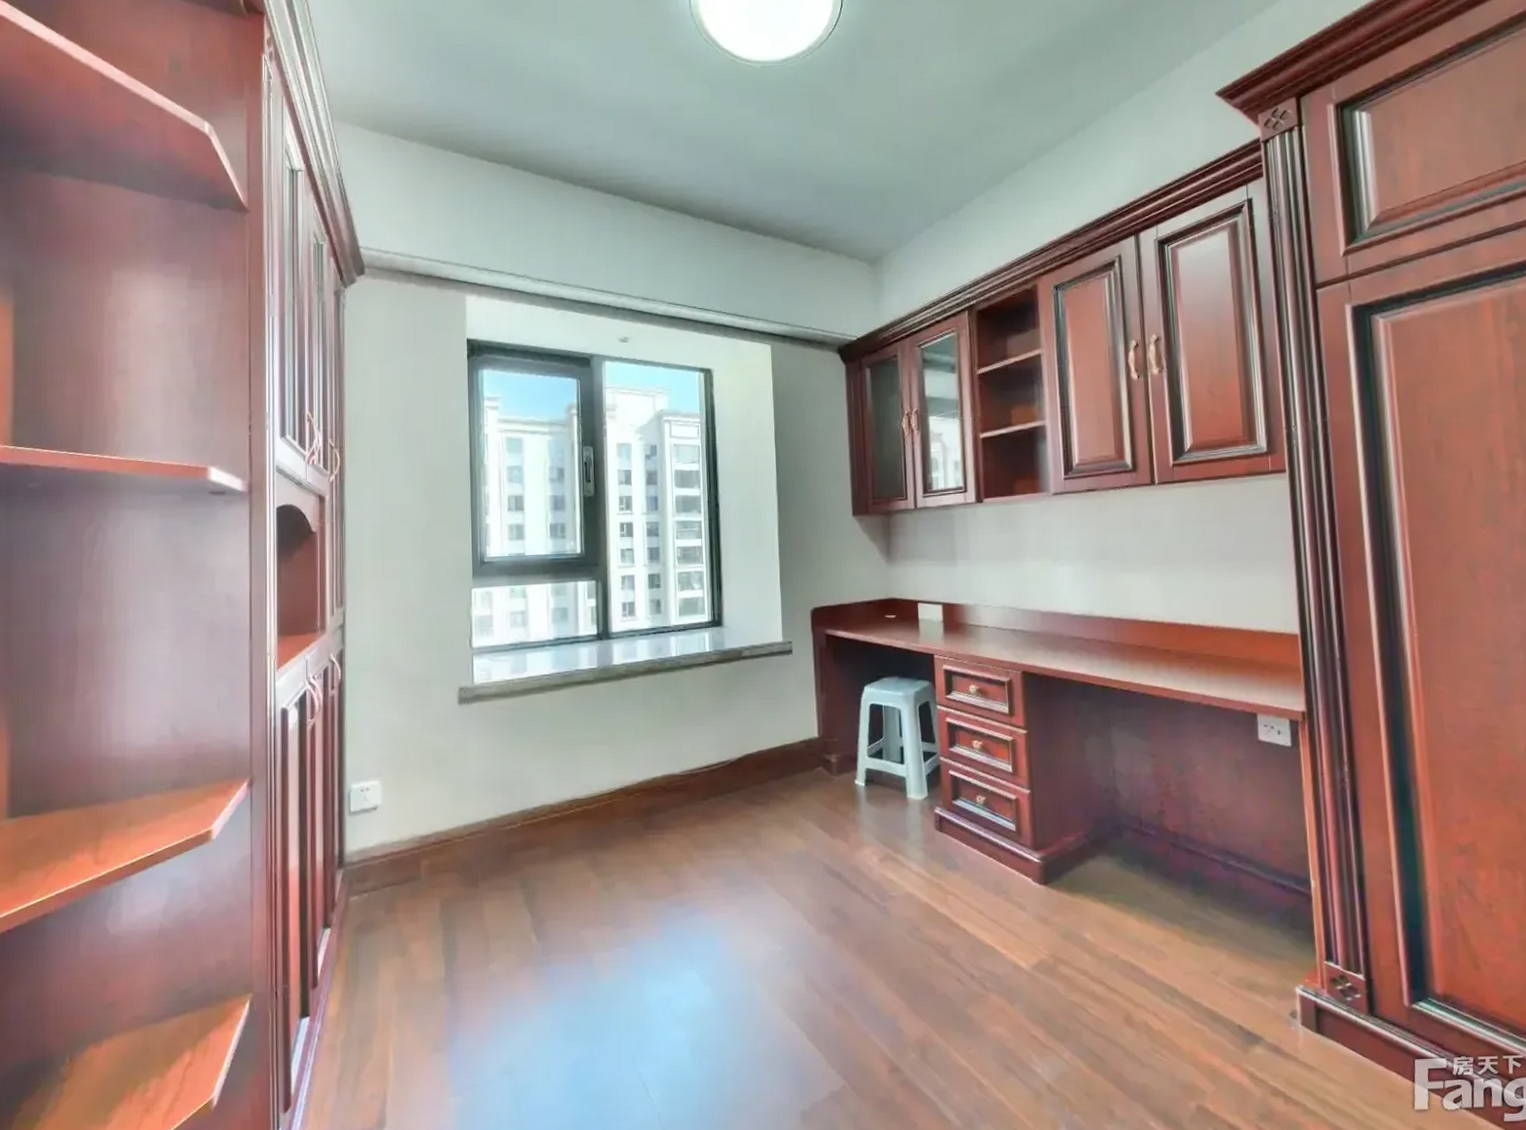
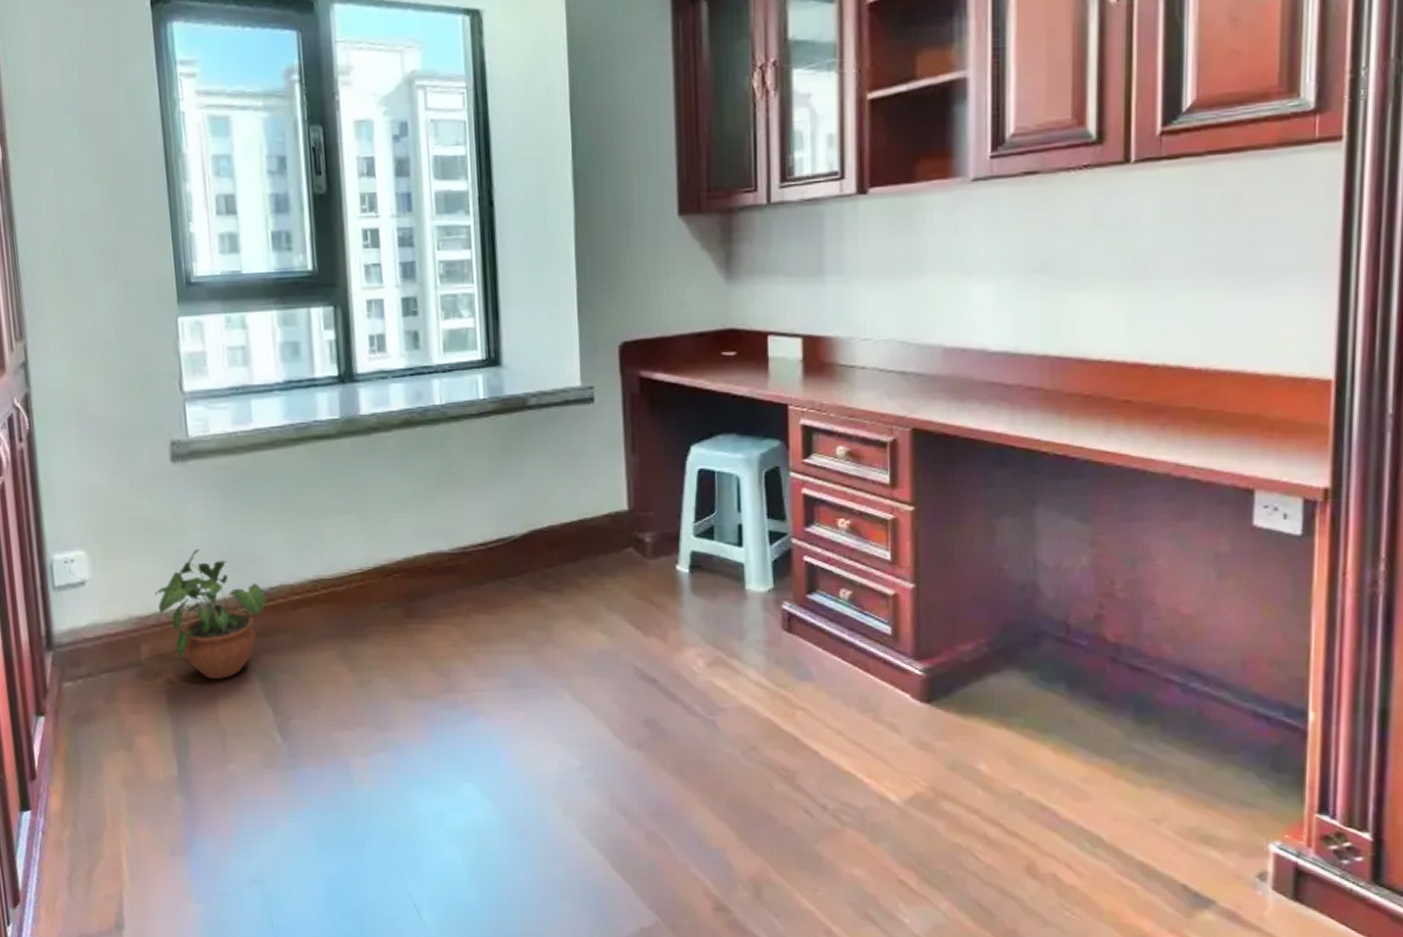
potted plant: none [436,776,530,888] -> present [155,548,266,679]

